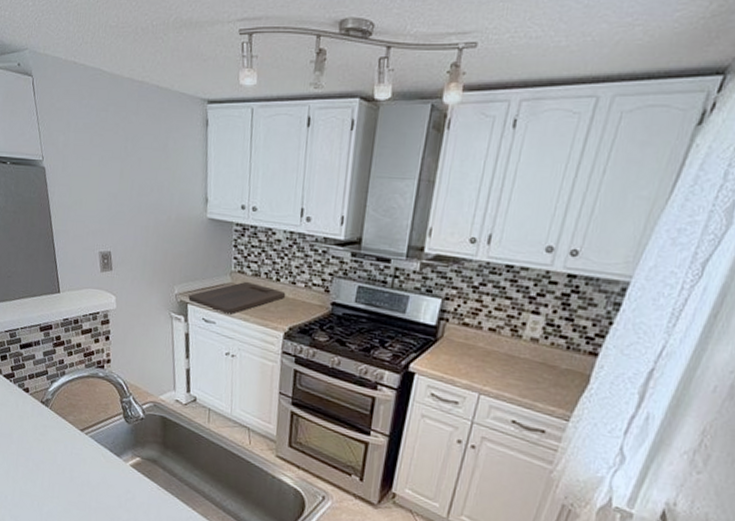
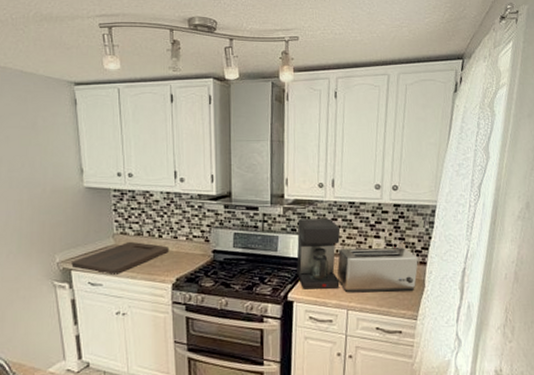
coffee maker: none [423,279,489,367] -> present [296,218,341,289]
toaster: none [473,320,587,386] -> present [337,248,418,293]

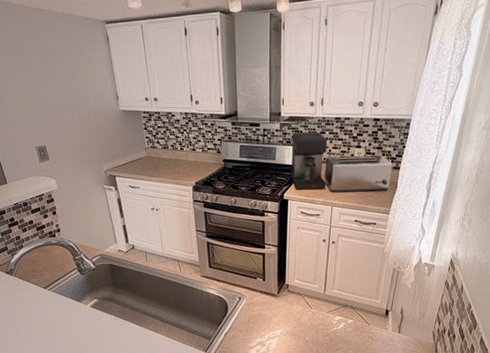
cutting board: present [71,242,168,275] -> none [115,154,188,180]

